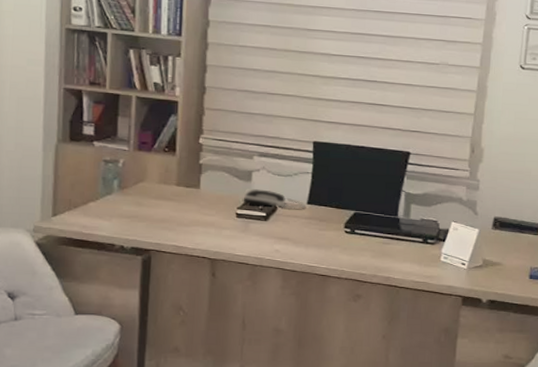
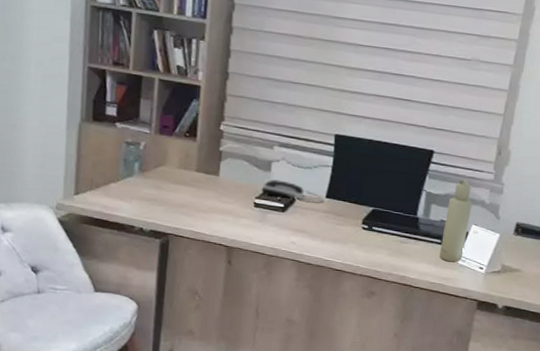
bottle: none [422,178,451,260] -> present [439,179,473,263]

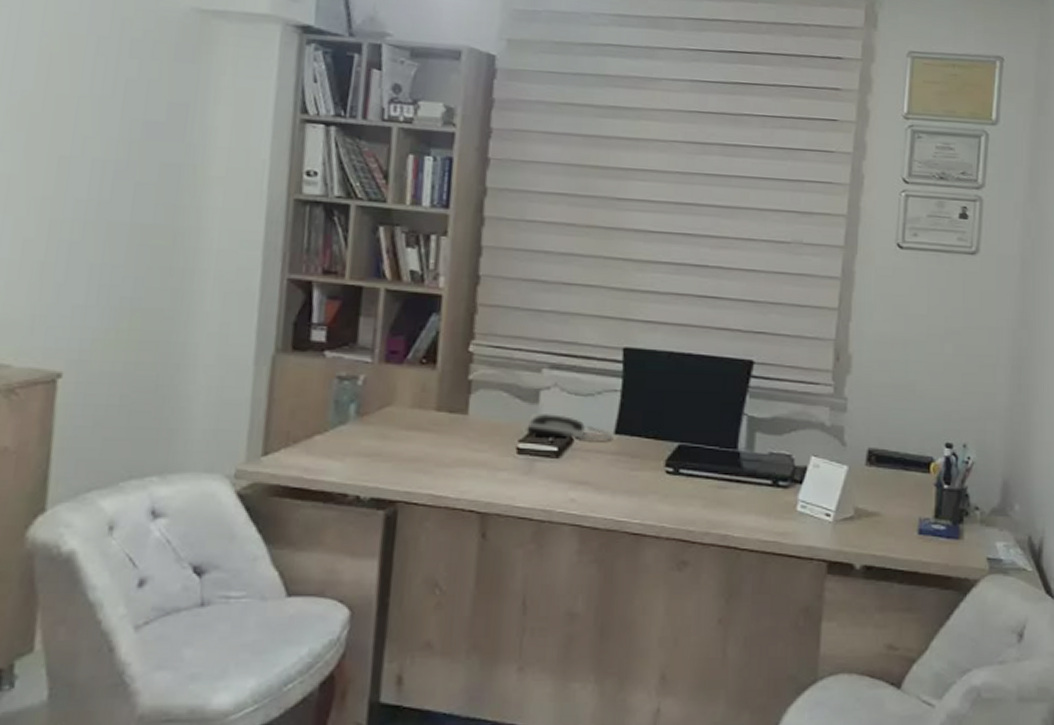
bottle: present [439,179,473,263] -> none [771,396,809,510]

